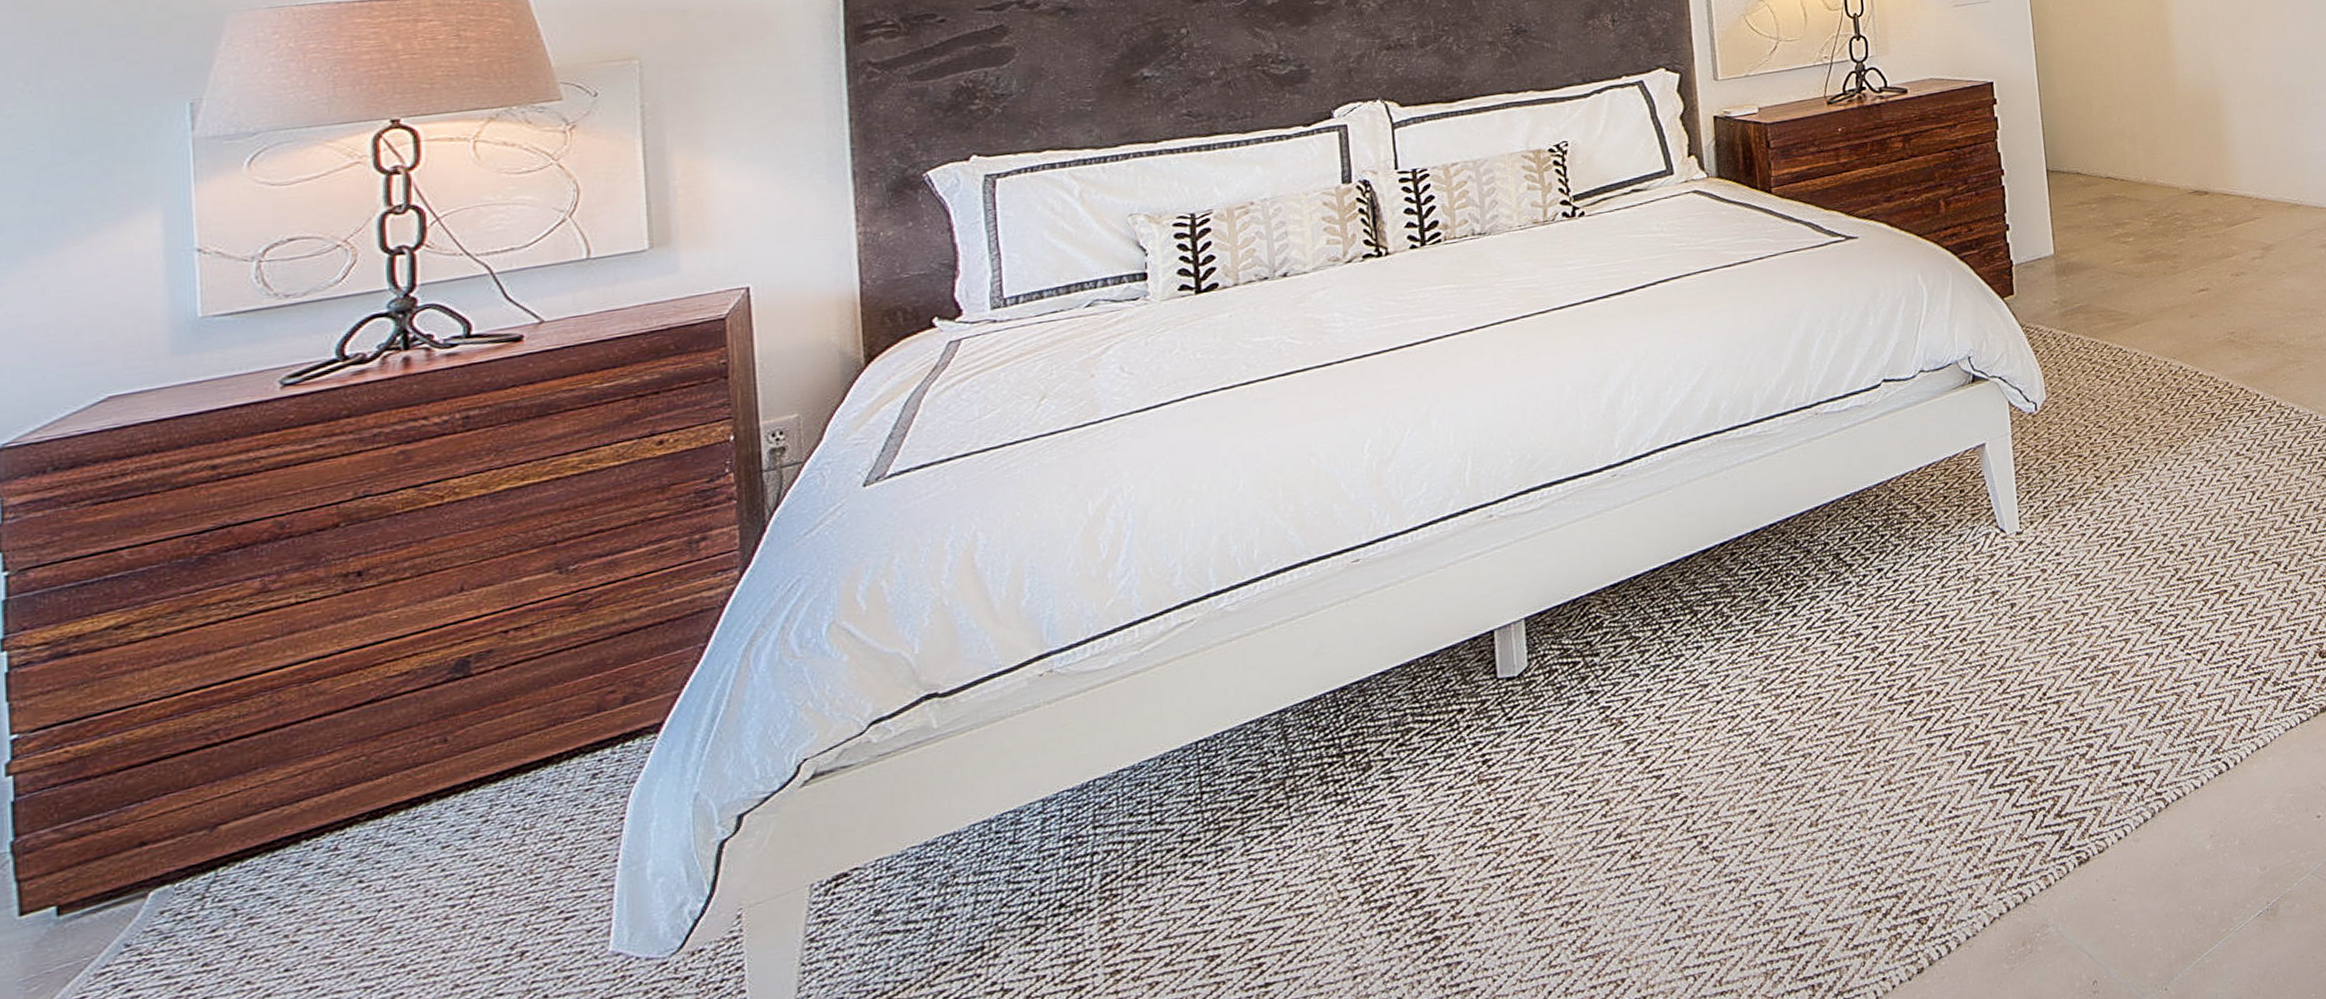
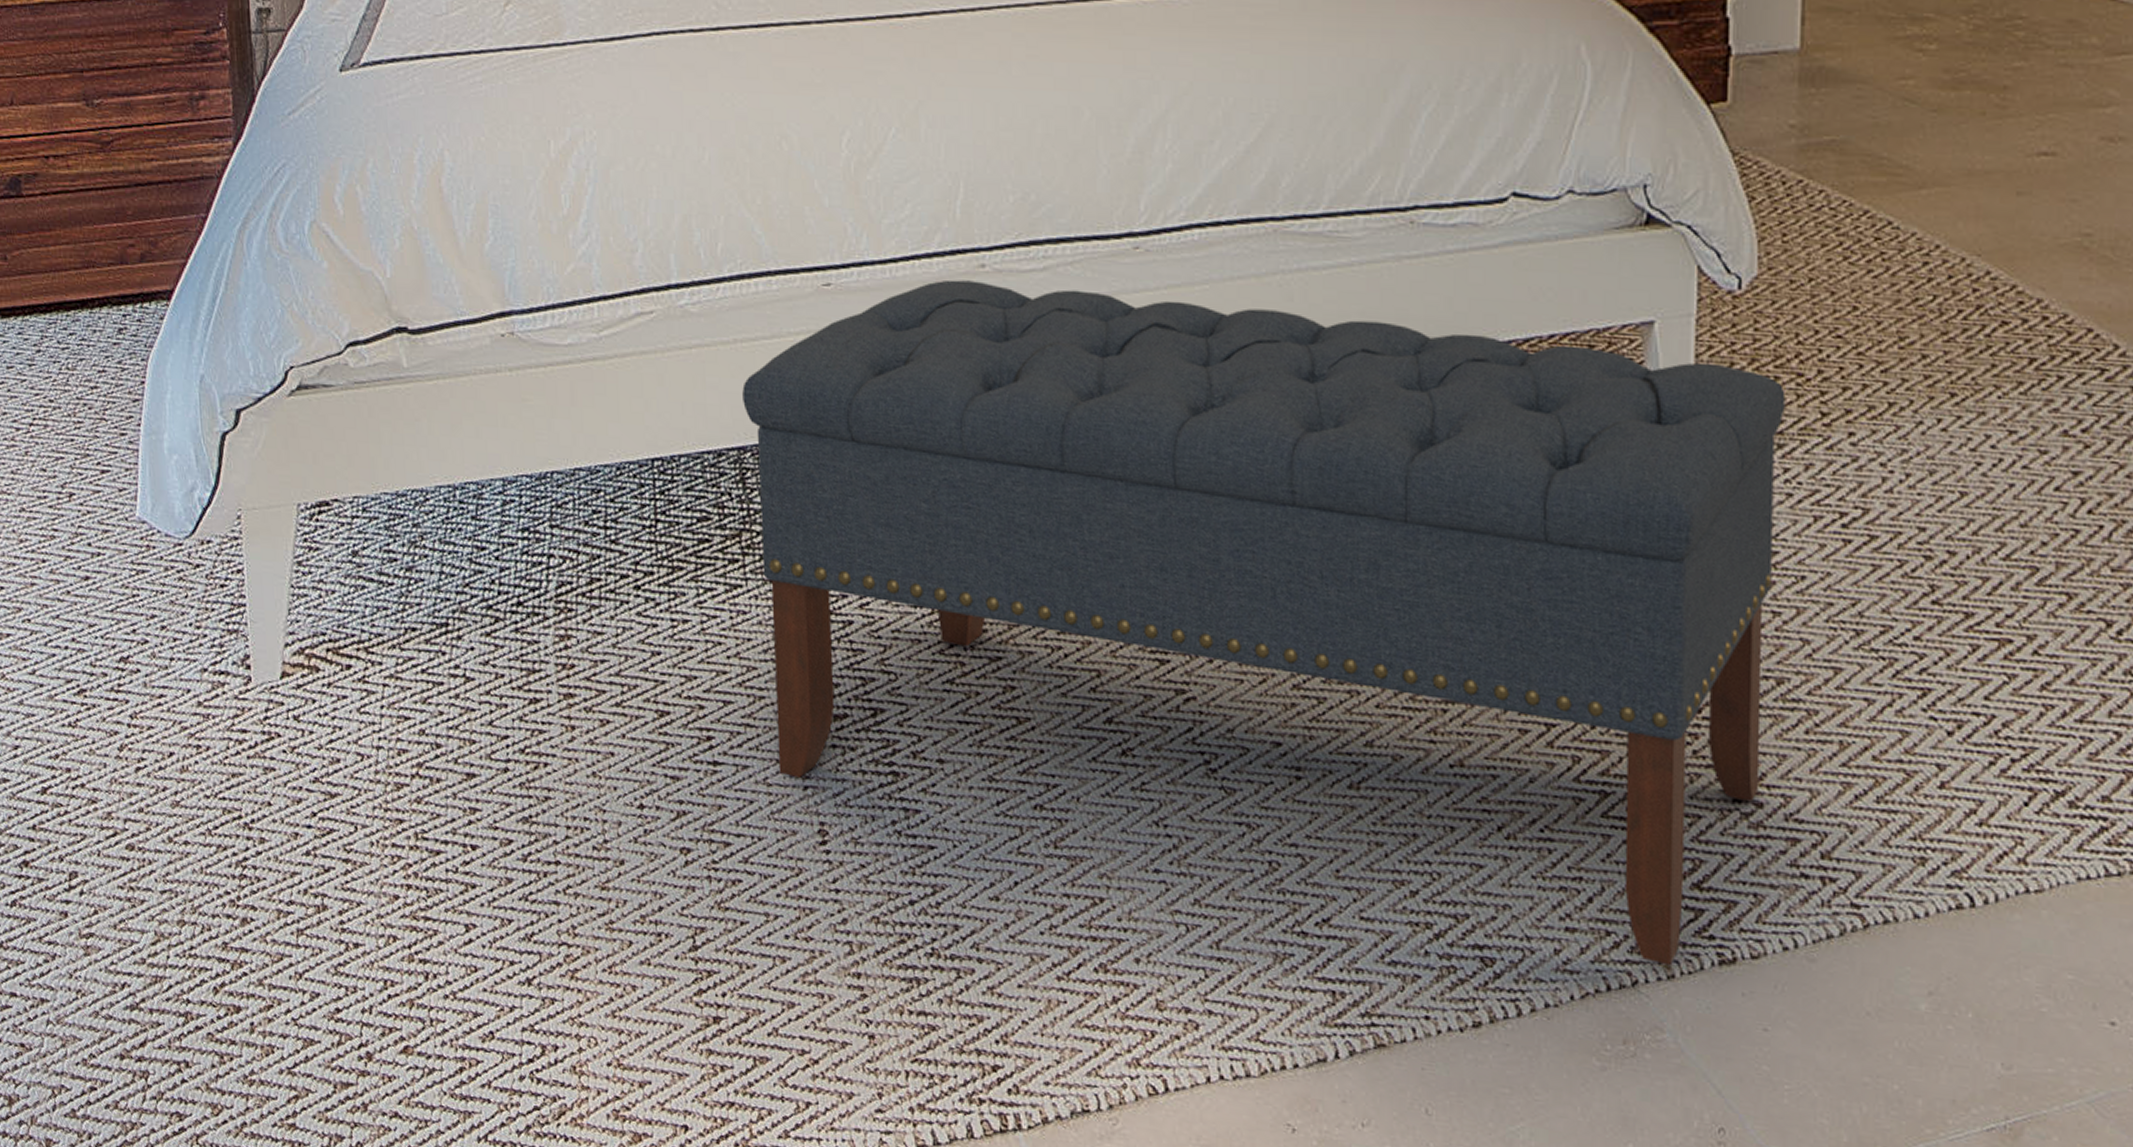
bench: none [1281,461,2089,974] -> present [742,279,1786,966]

